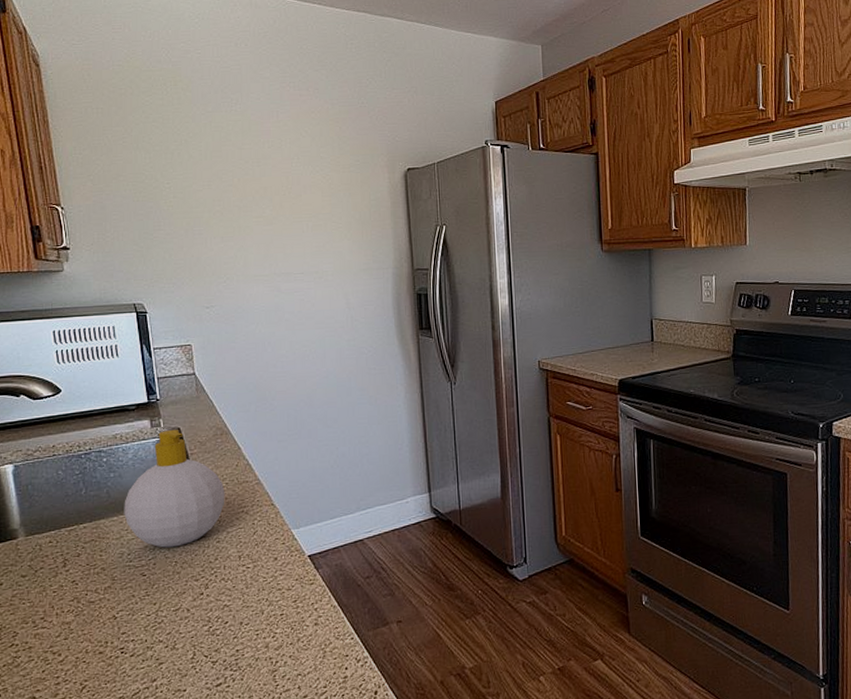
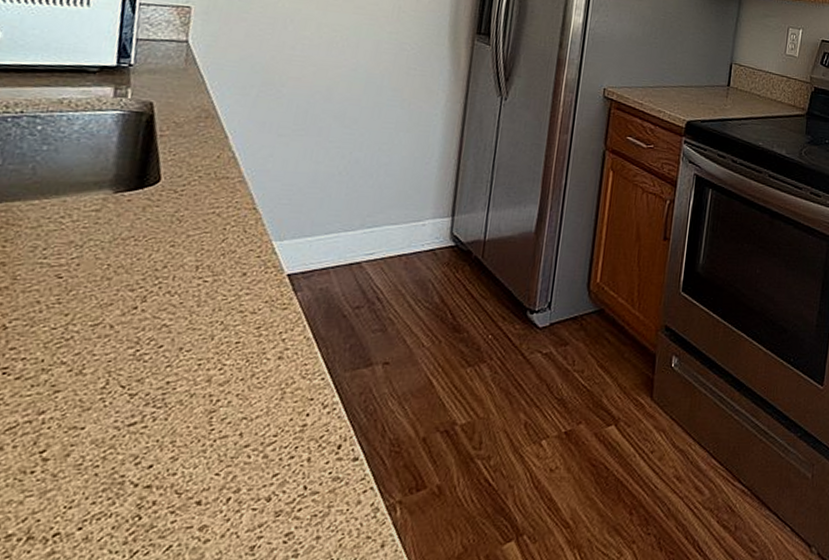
soap bottle: present [124,430,225,548] -> none [49,103,196,246]

